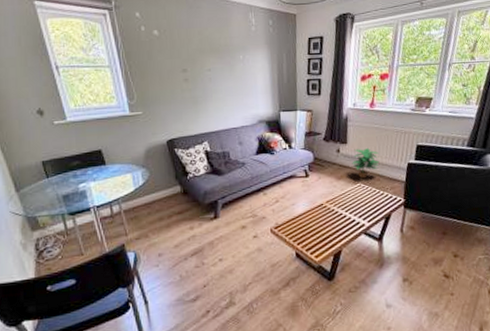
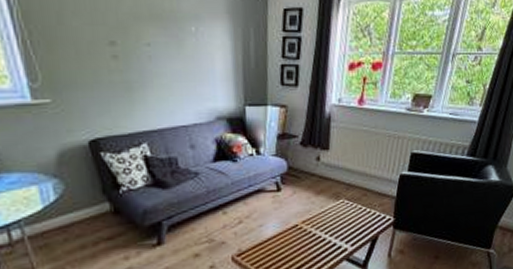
potted plant: present [352,148,380,179] -> none [334,156,367,194]

